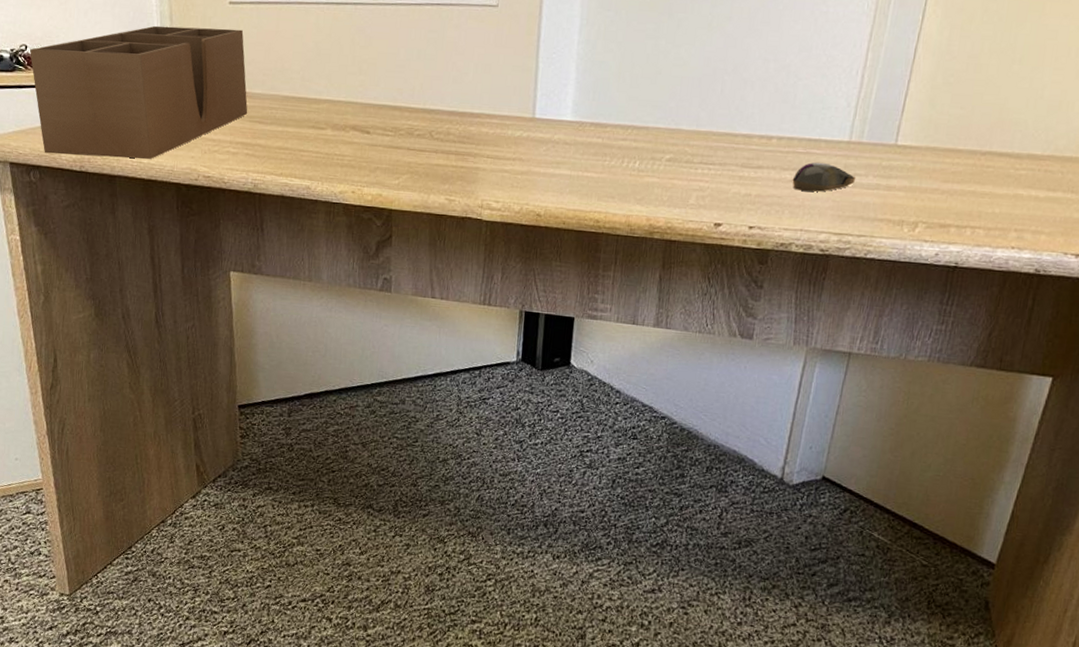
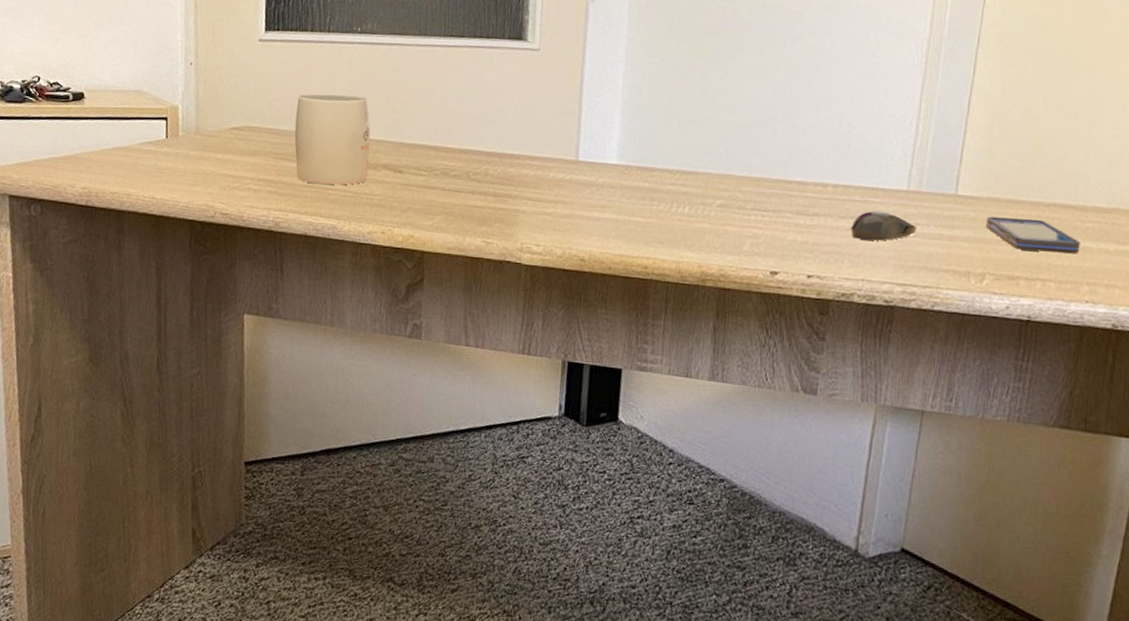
desk organizer: present [29,25,248,159] -> none [42,60,273,195]
mug: none [267,55,339,147] -> present [294,93,371,185]
mobile phone: none [921,165,1012,202] -> present [985,216,1080,254]

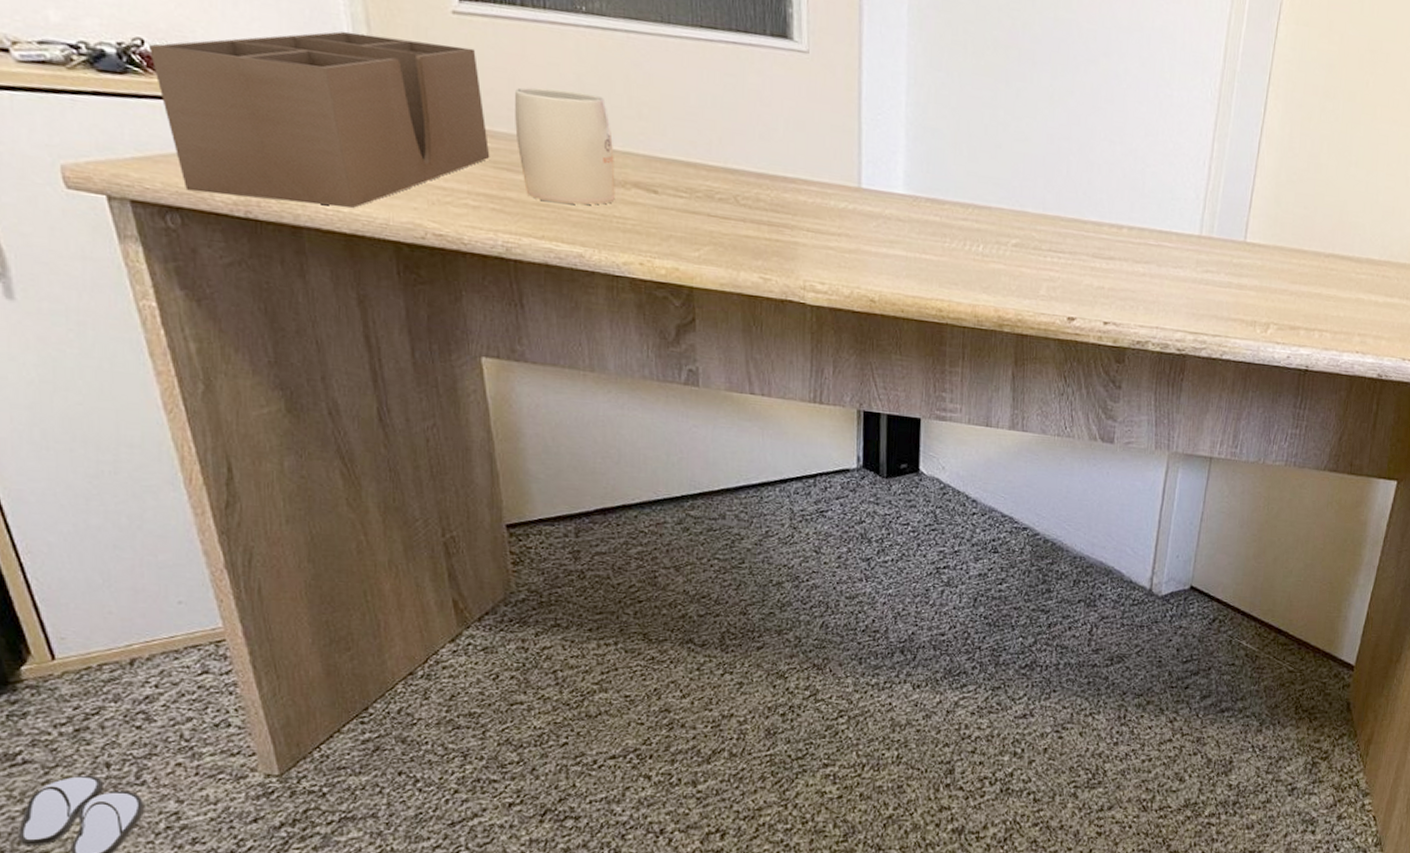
desk organizer: none [42,60,273,195] -> present [148,31,490,208]
computer mouse: present [850,210,917,241] -> none [1145,255,1209,288]
mobile phone: present [985,216,1080,254] -> none [1271,265,1354,305]

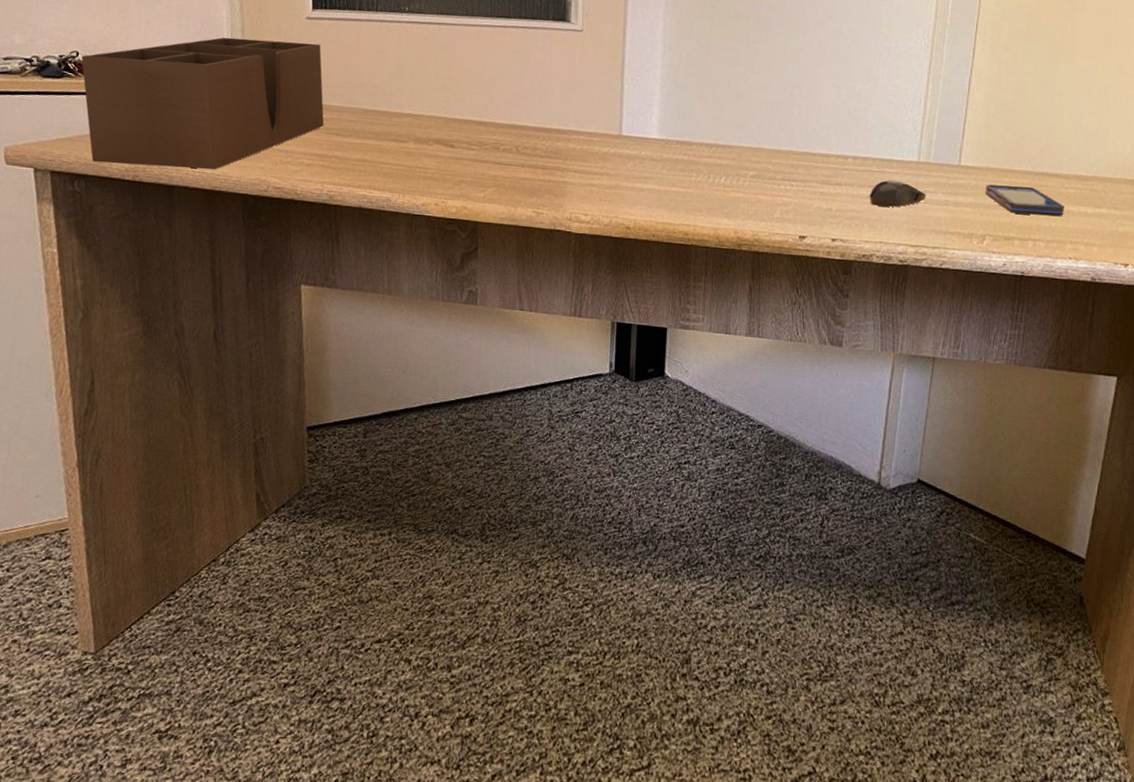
mug: present [515,87,615,205] -> none [345,70,422,160]
computer mouse: none [1145,255,1209,288] -> present [869,180,927,207]
mobile phone: none [1271,265,1354,305] -> present [985,184,1064,217]

